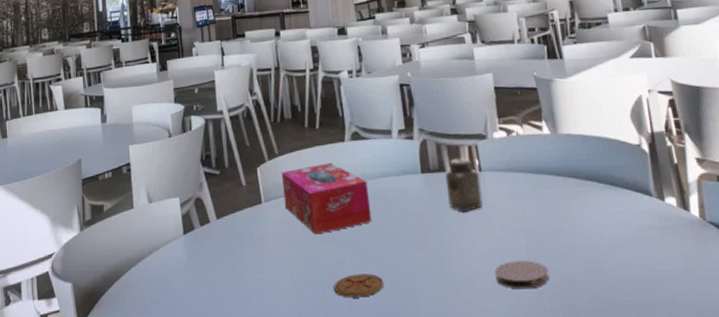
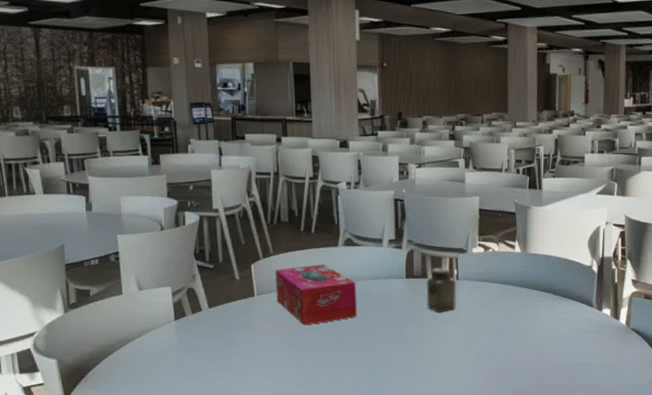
coaster: present [334,273,384,298] -> none [318,359,363,378]
coaster: present [494,260,550,290] -> none [458,353,503,375]

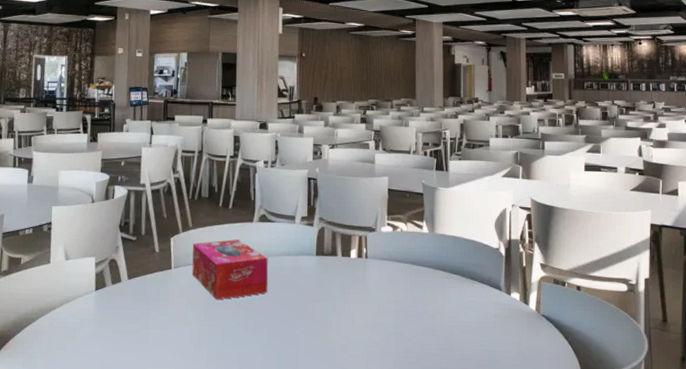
salt shaker: present [426,266,456,313] -> none [335,245,365,292]

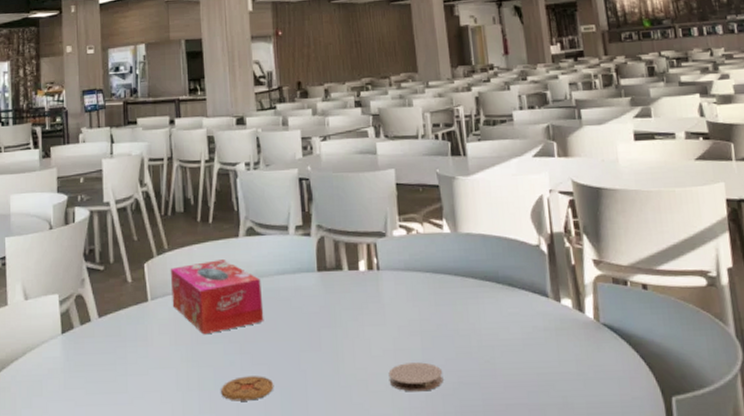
coaster: none [227,336,271,356] -> present [221,376,274,401]
coaster: none [366,335,410,359] -> present [388,362,444,392]

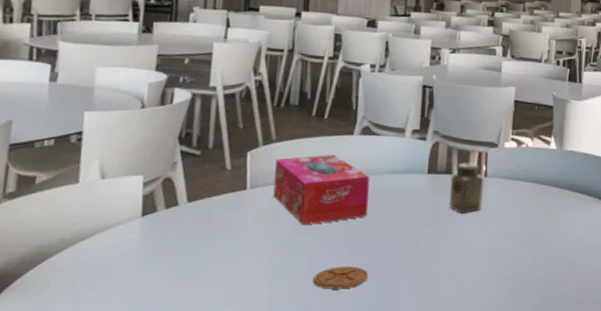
salt shaker: none [342,255,379,313] -> present [448,161,484,214]
coaster: present [388,362,444,392] -> none [479,260,530,286]

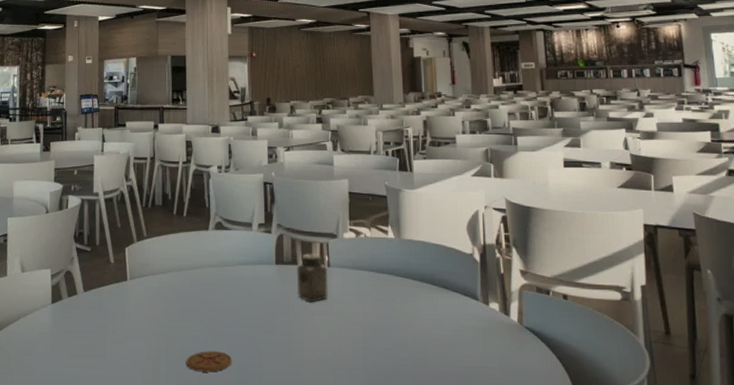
tissue box: present [273,155,370,226] -> none [147,249,227,313]

